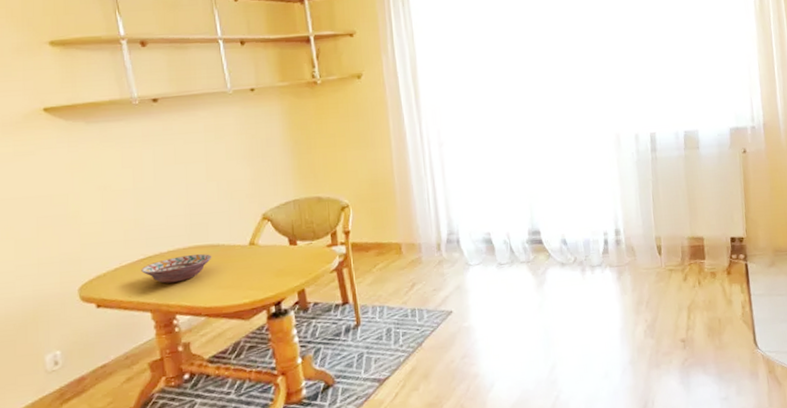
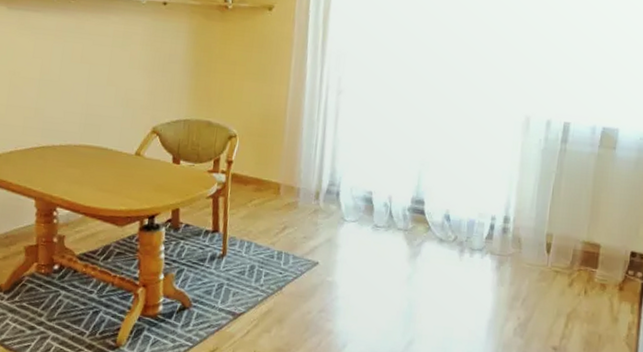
decorative bowl: present [141,254,212,284] -> none [33,152,99,177]

